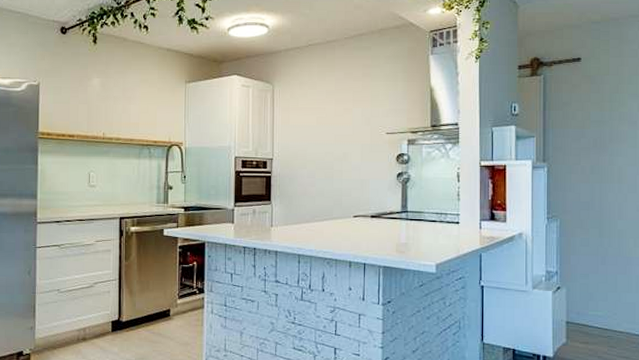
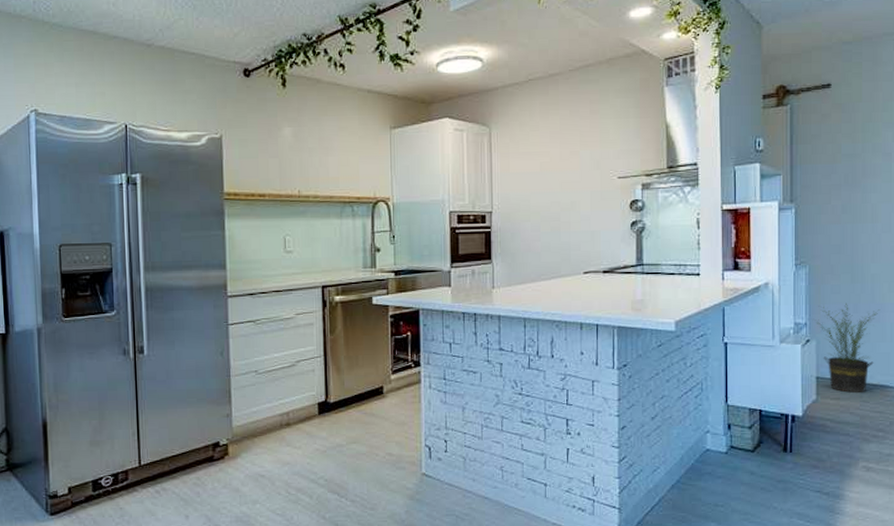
potted plant: none [566,255,627,339] -> present [816,303,880,394]

